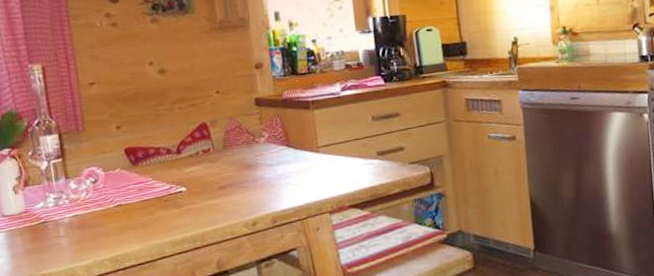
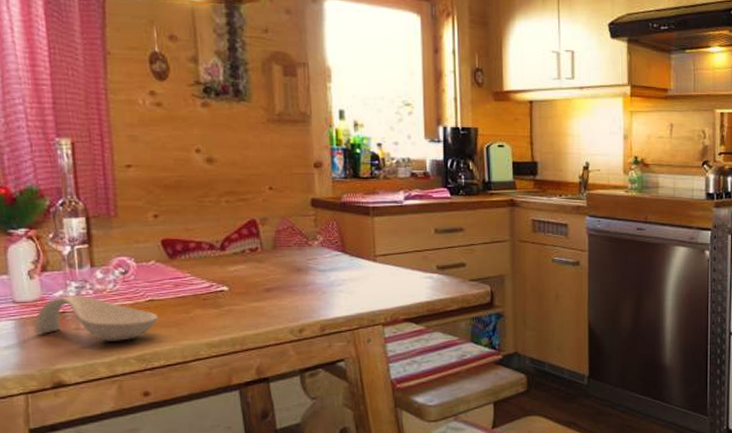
spoon rest: none [21,205,127,246] -> present [34,294,159,341]

